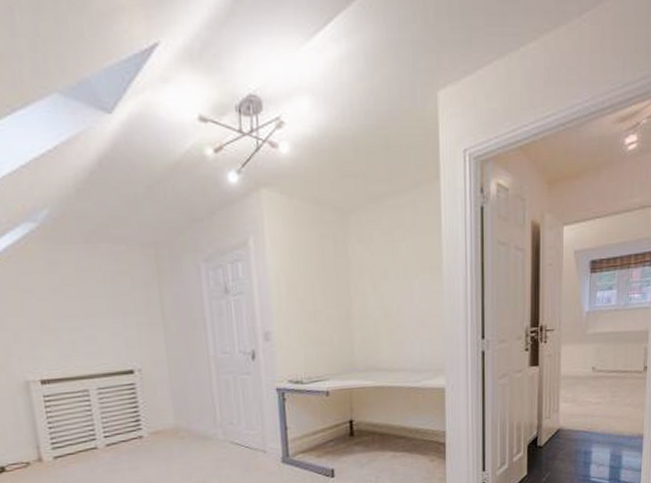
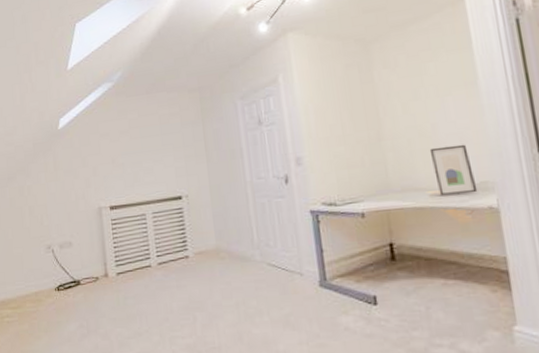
picture frame: none [393,327,430,376] -> present [429,144,478,196]

